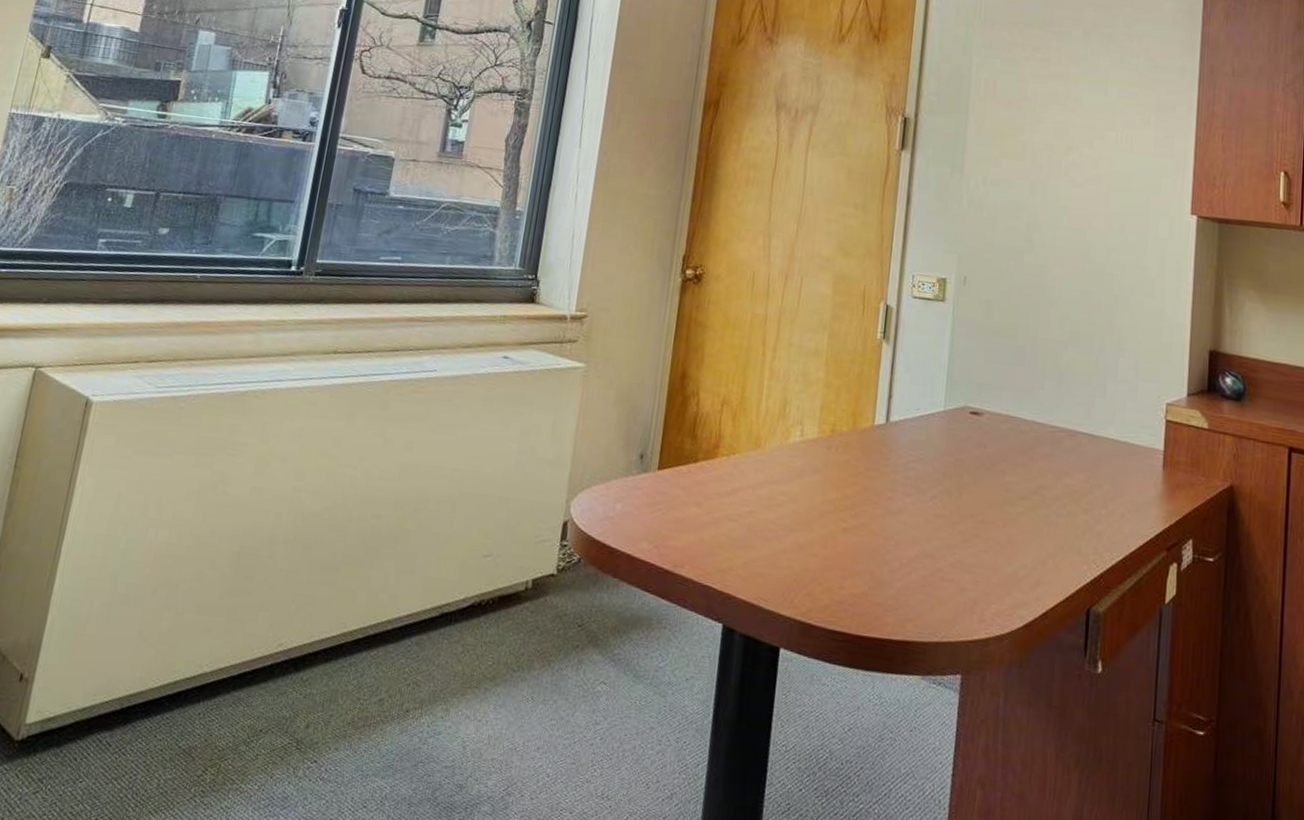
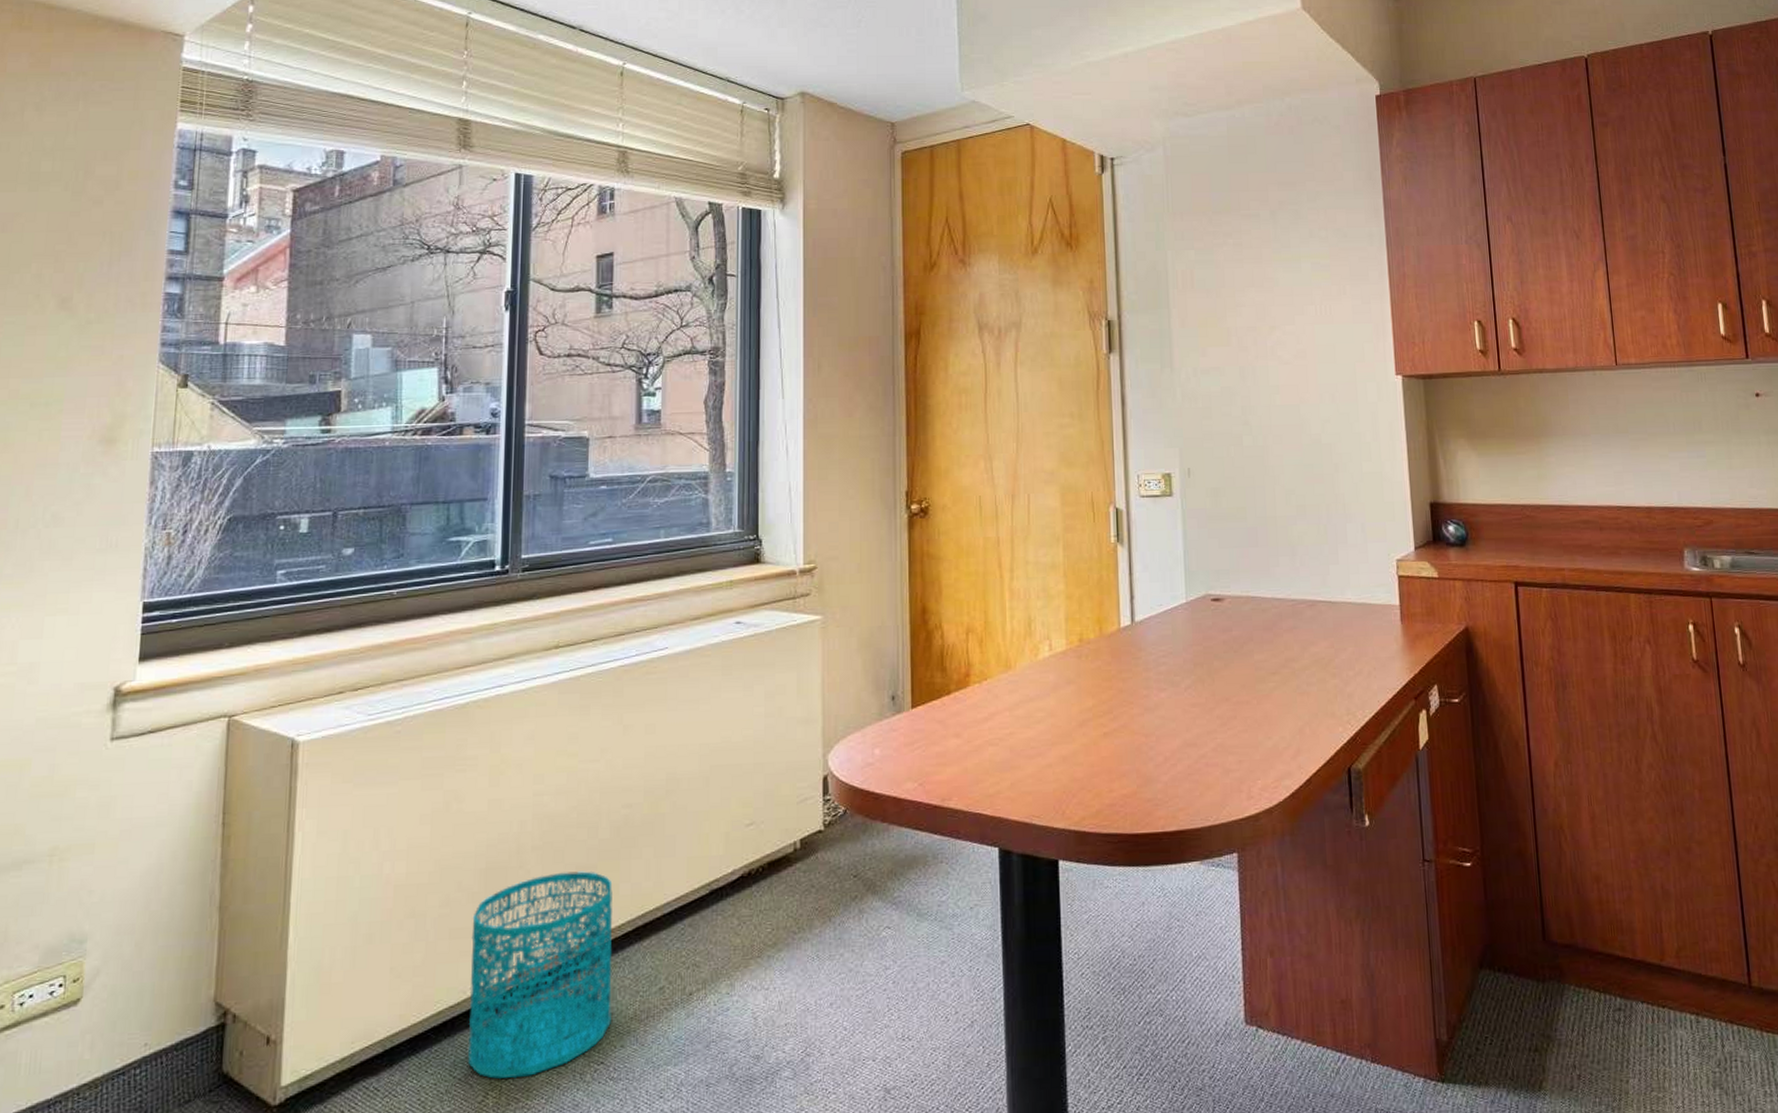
wastebasket: none [194,568,352,761] -> present [468,871,613,1079]

